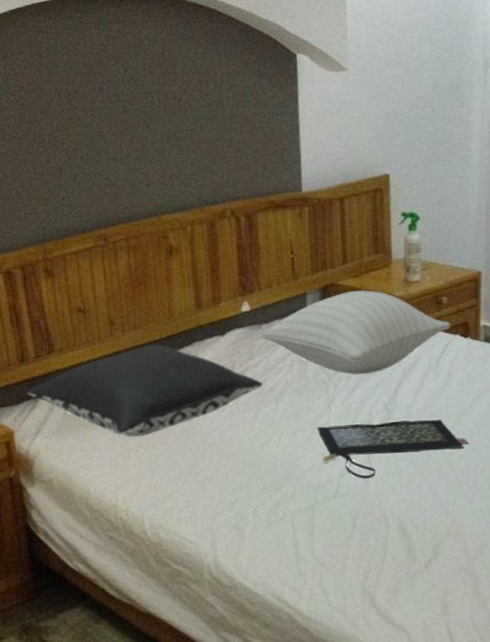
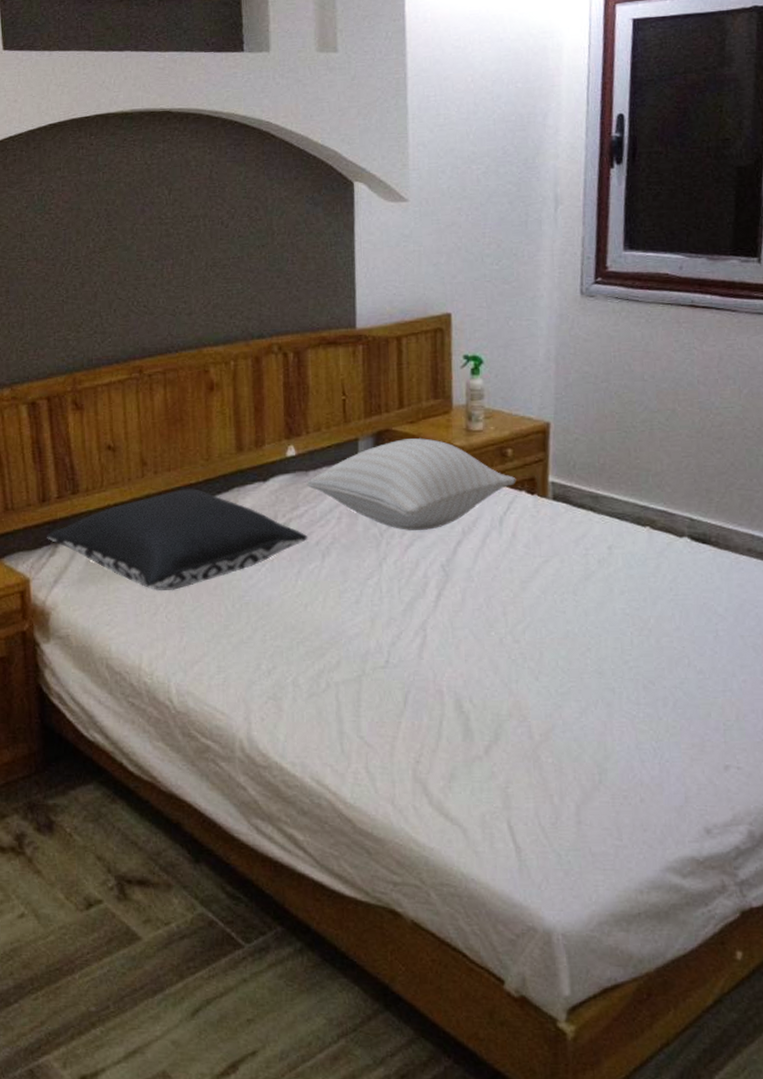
clutch bag: present [317,420,469,479] -> none [366,585,535,649]

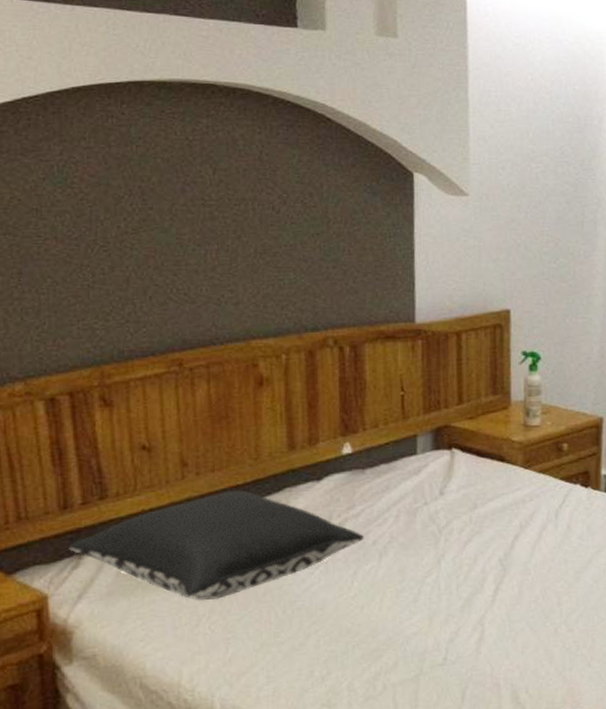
pillow: present [306,438,516,530] -> none [363,434,571,527]

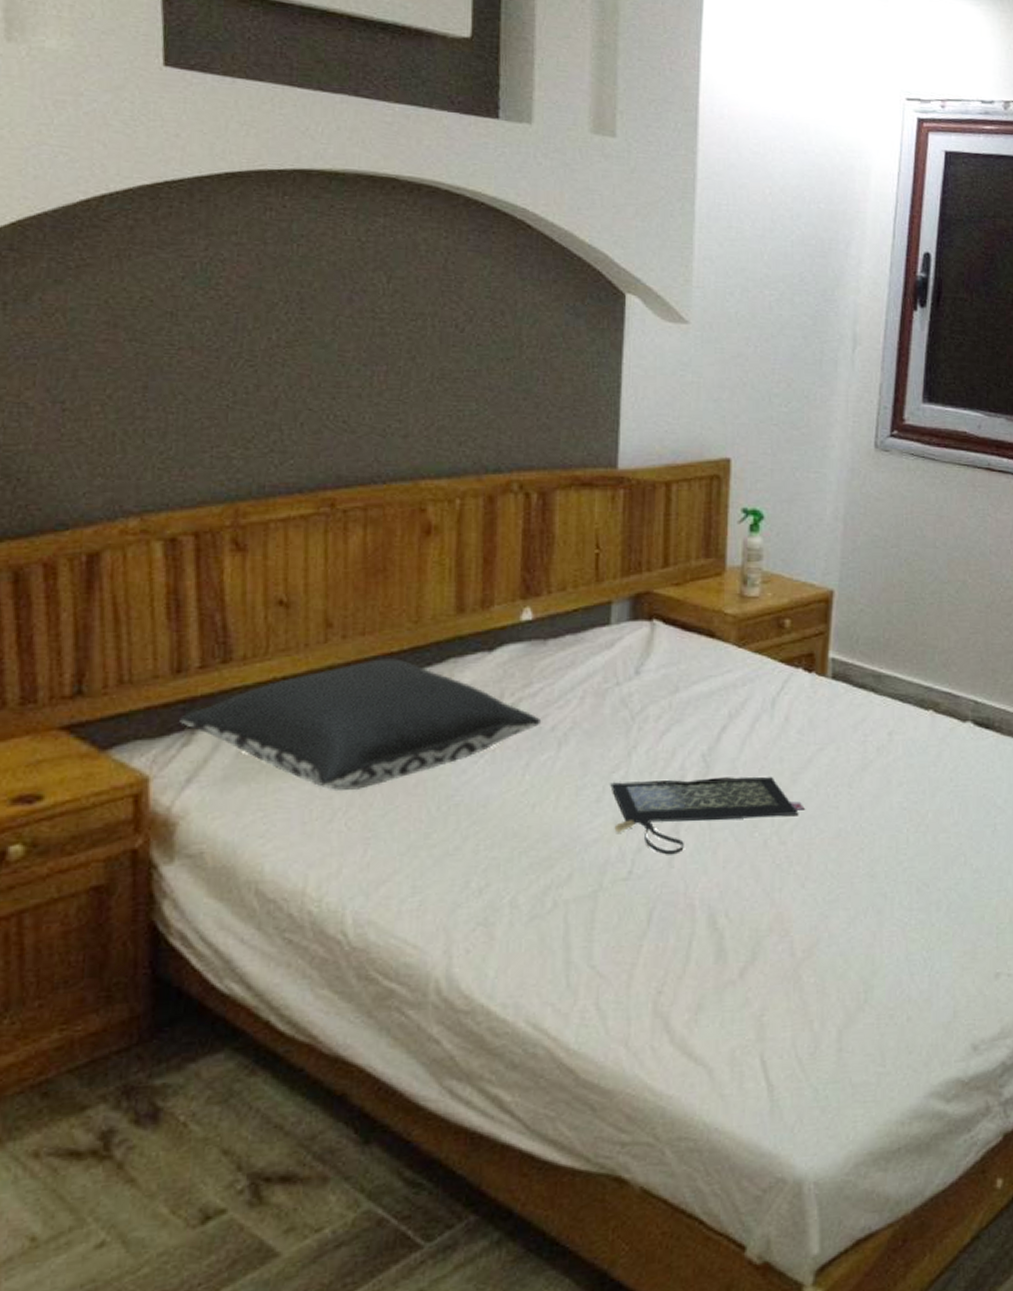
clutch bag: none [424,576,587,644] -> present [610,777,805,855]

